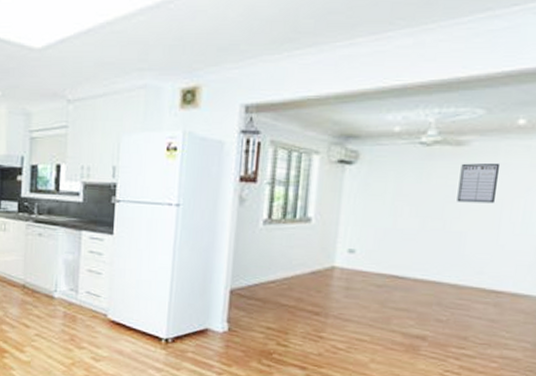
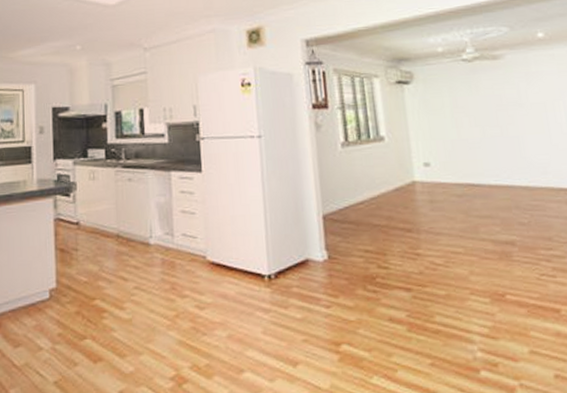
writing board: present [457,163,501,204] -> none [502,71,538,110]

